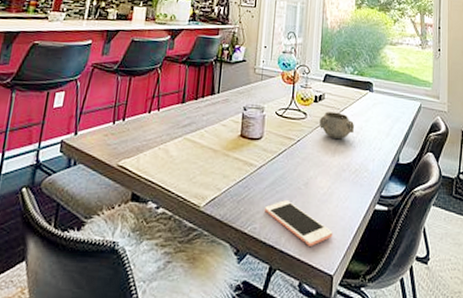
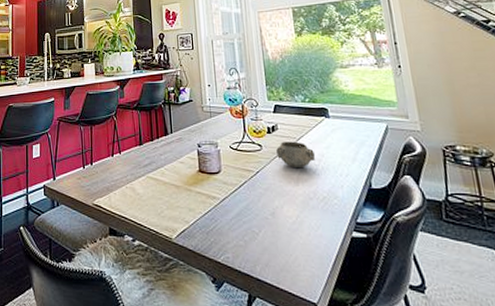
cell phone: present [265,200,333,246] -> none [235,230,310,275]

